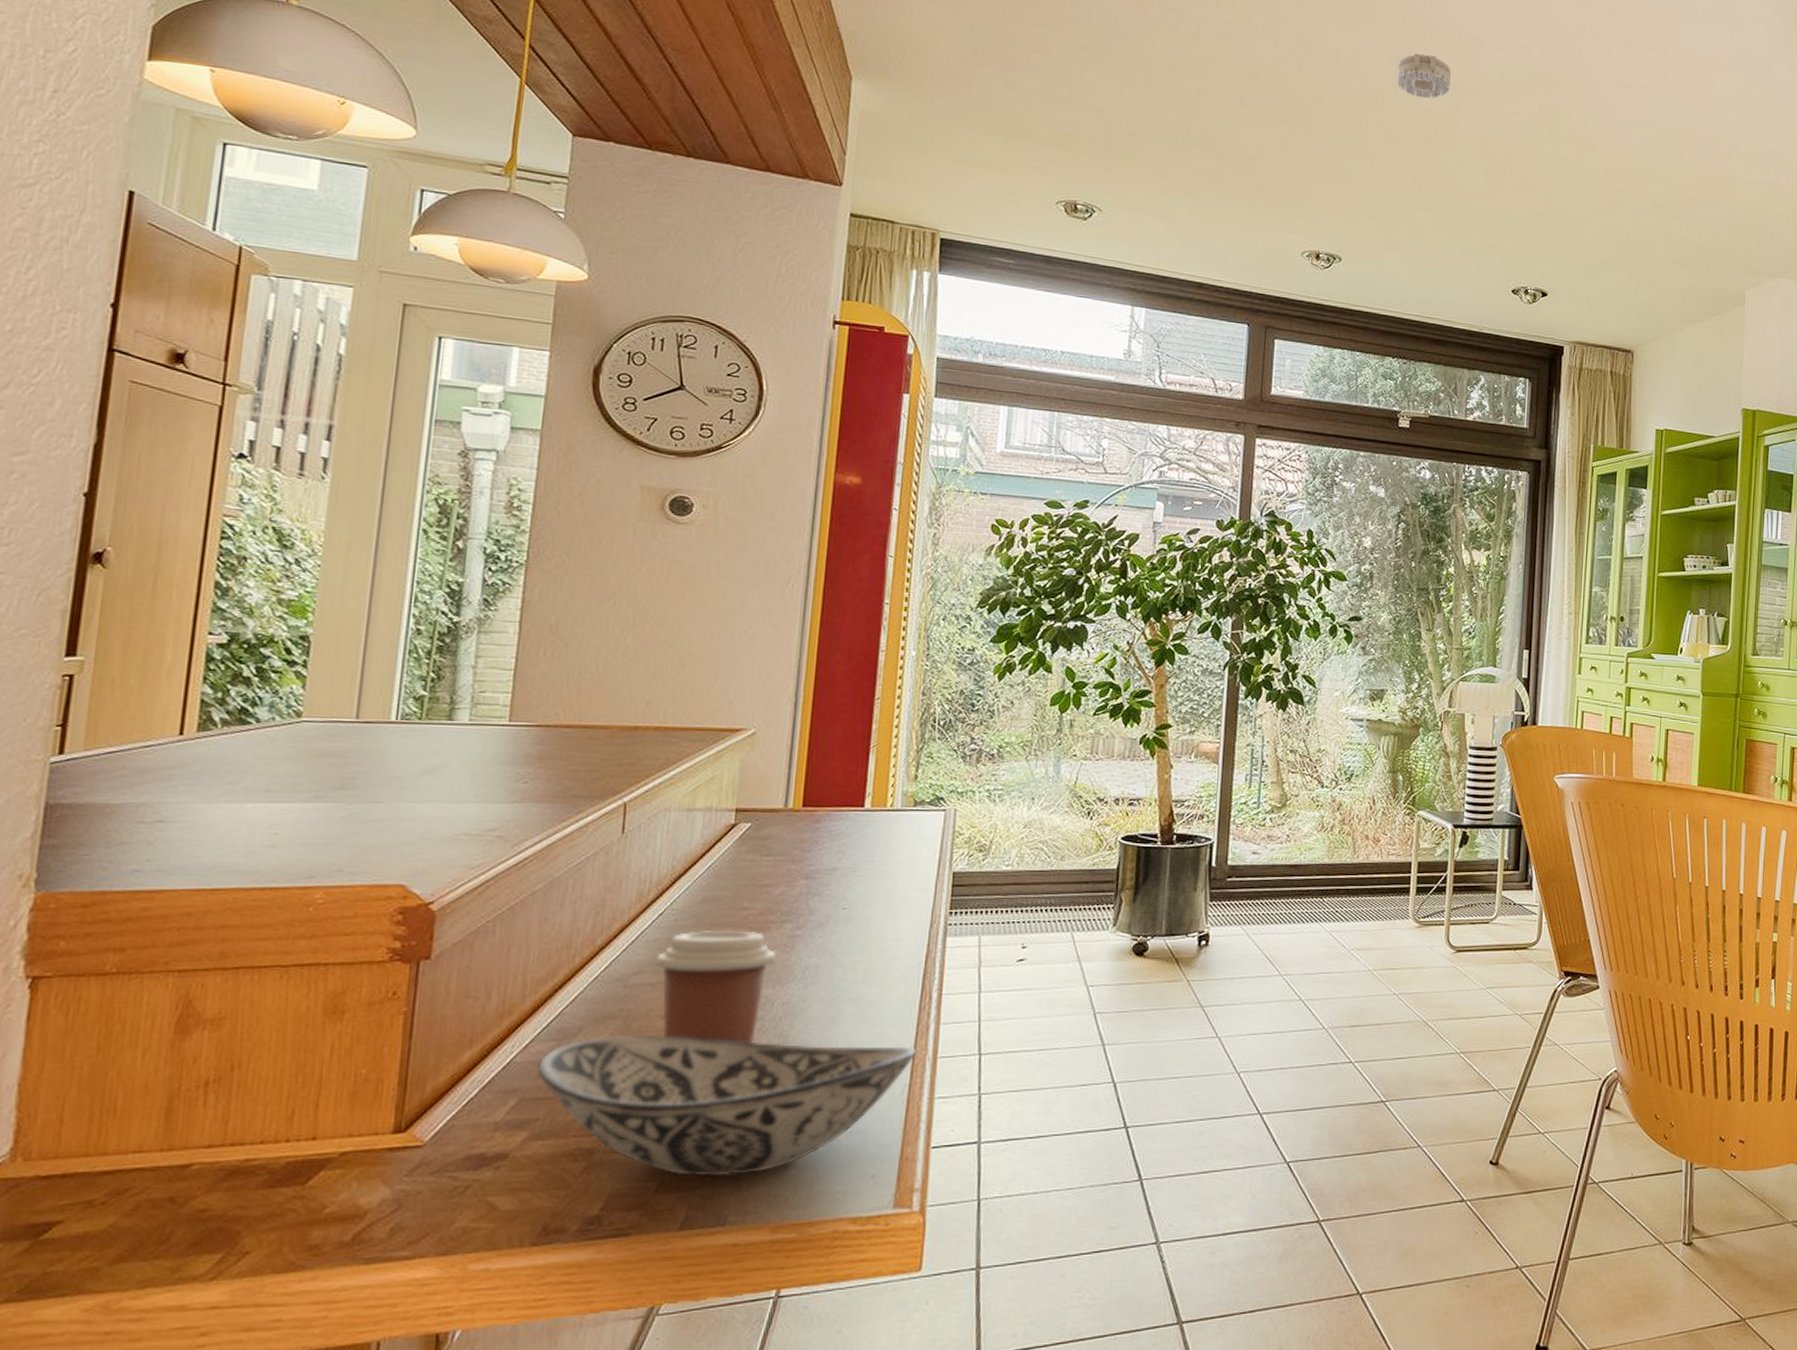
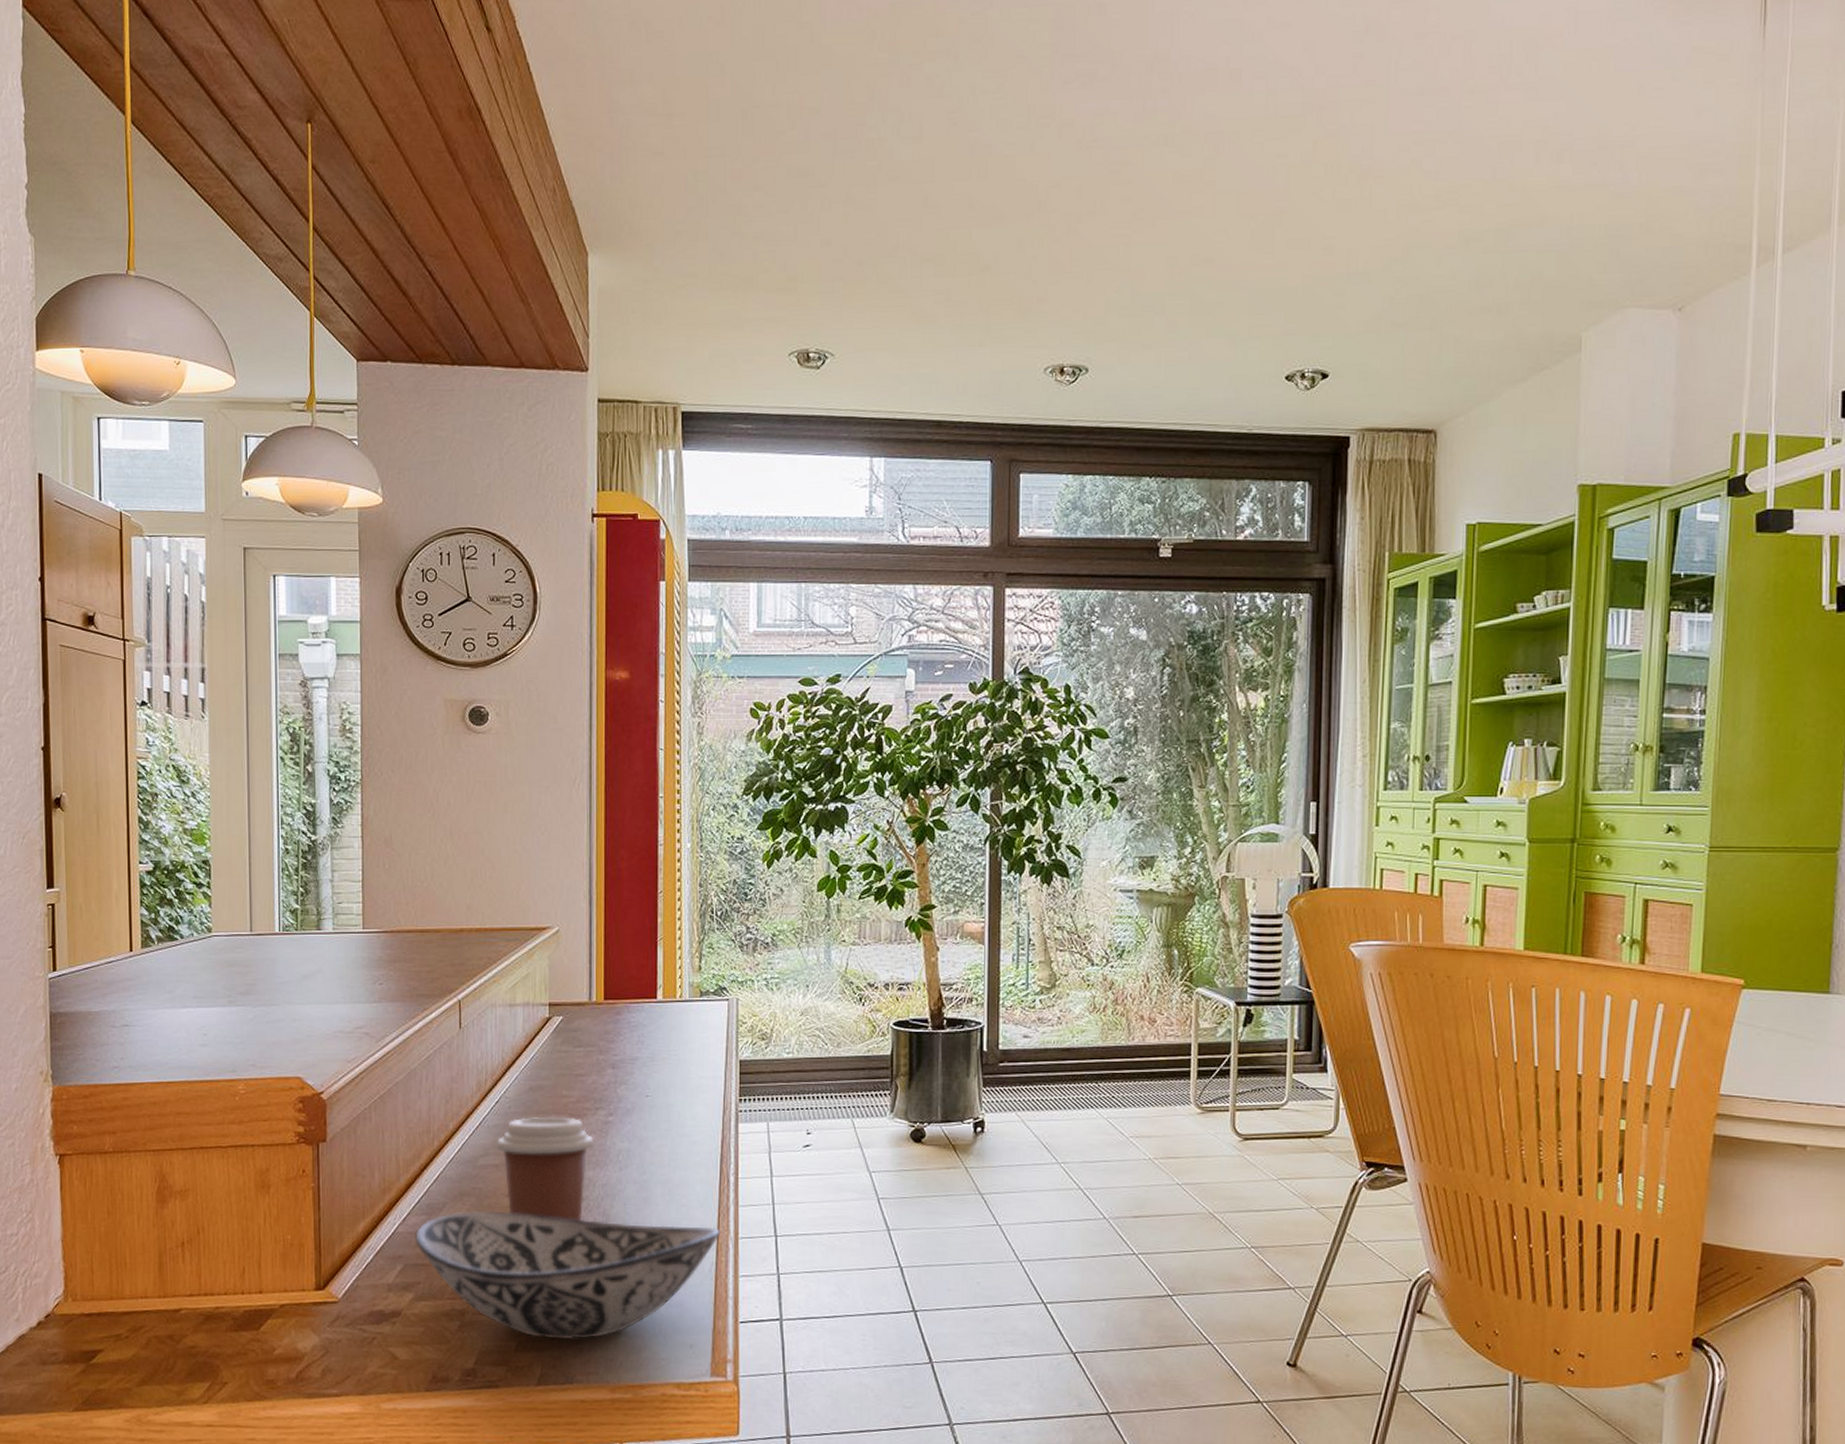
smoke detector: present [1396,53,1451,99] -> none [1142,102,1205,159]

